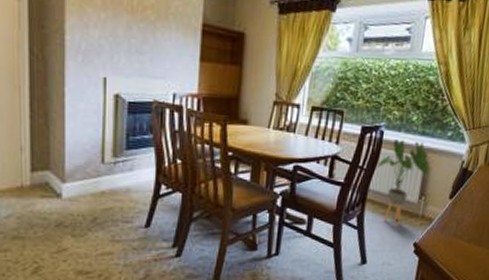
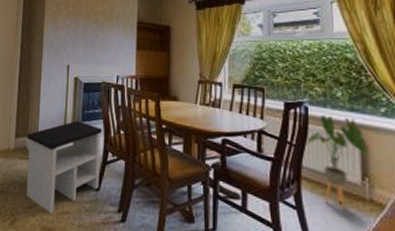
side table: none [48,148,153,256] -> present [26,120,102,214]

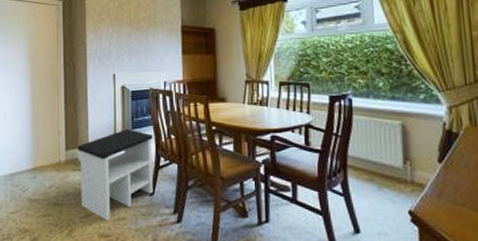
house plant: present [306,115,368,211] -> none [351,106,409,193]

